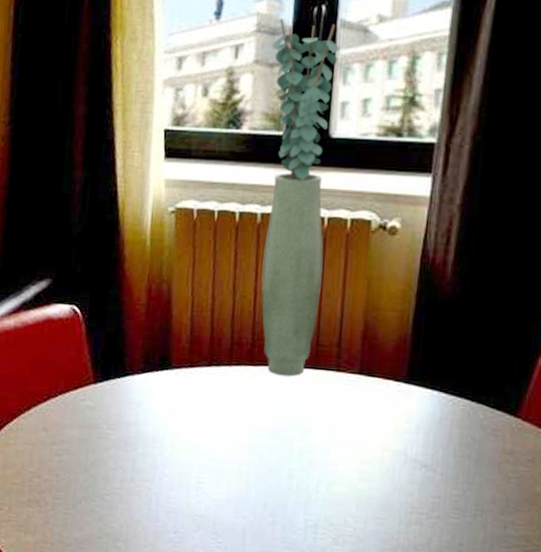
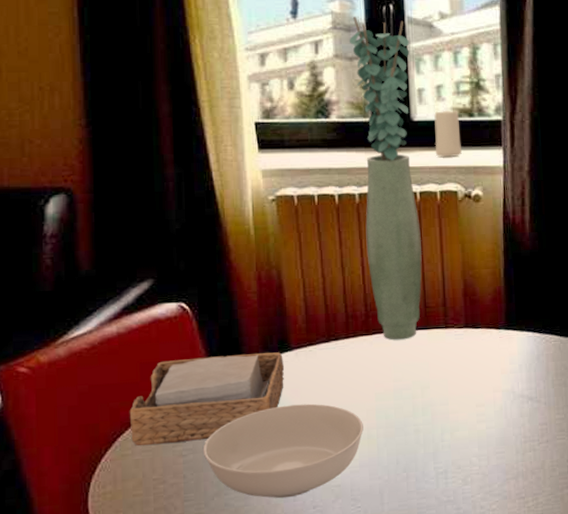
napkin holder: none [15,360,163,443] -> present [129,352,285,446]
bowl: none [76,423,235,517] -> present [203,403,364,499]
candle: none [351,127,386,182] -> present [434,110,462,158]

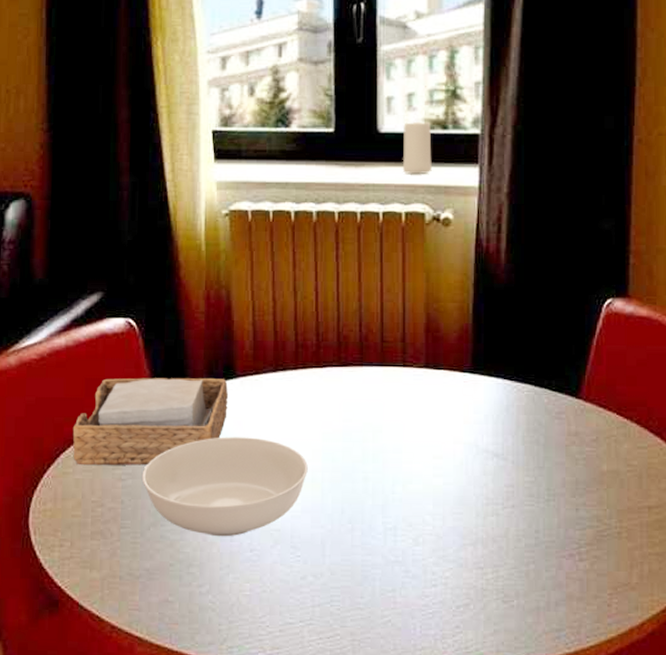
vase: present [349,17,422,339] -> none [314,17,381,375]

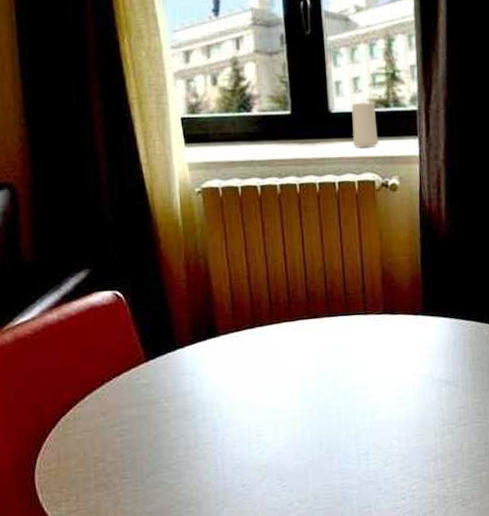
napkin holder: present [72,377,229,466] -> none [70,338,213,426]
bowl: present [141,437,308,537] -> none [138,387,288,477]

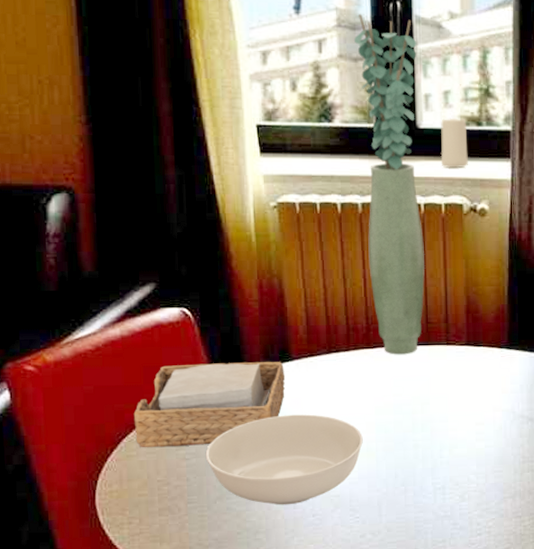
napkin holder: none [70,338,213,426] -> present [133,361,286,448]
bowl: none [138,387,288,477] -> present [205,414,363,505]
vase: none [268,13,342,325] -> present [353,14,425,354]

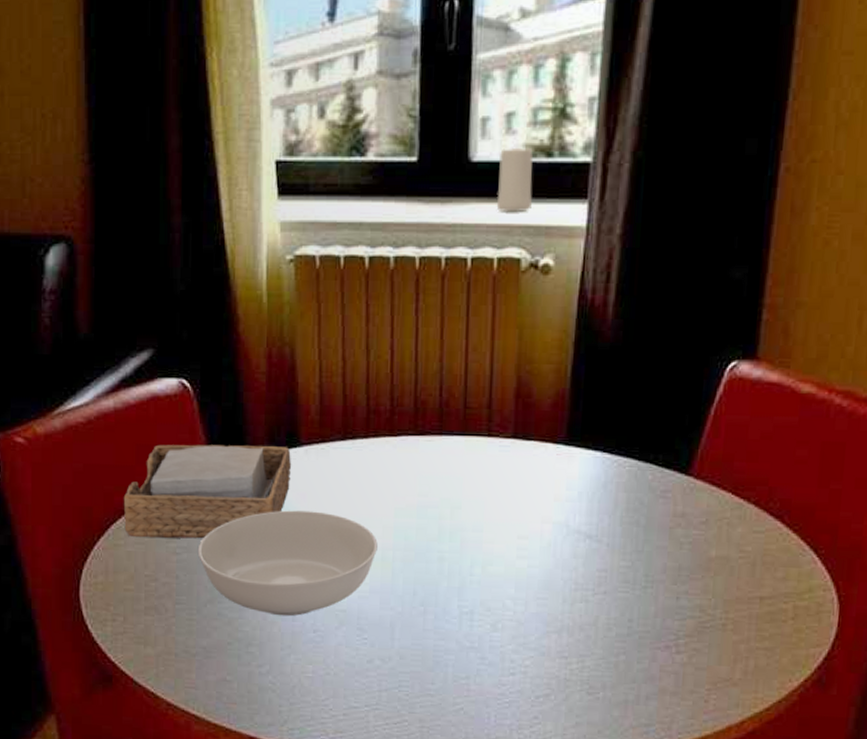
vase: present [353,14,425,354] -> none [397,18,477,445]

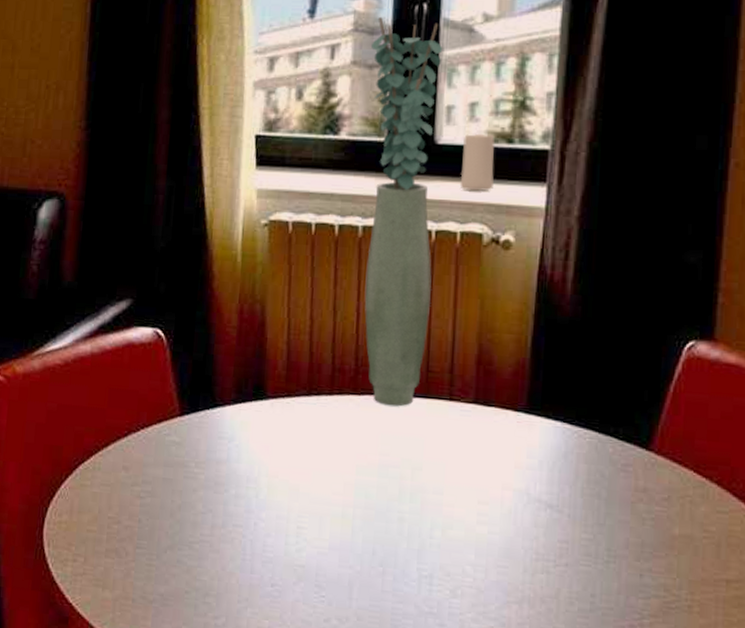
napkin holder: present [123,444,292,539] -> none [91,389,258,484]
bowl: present [197,510,378,617] -> none [161,461,339,568]
vase: none [397,18,477,445] -> present [364,17,443,406]

